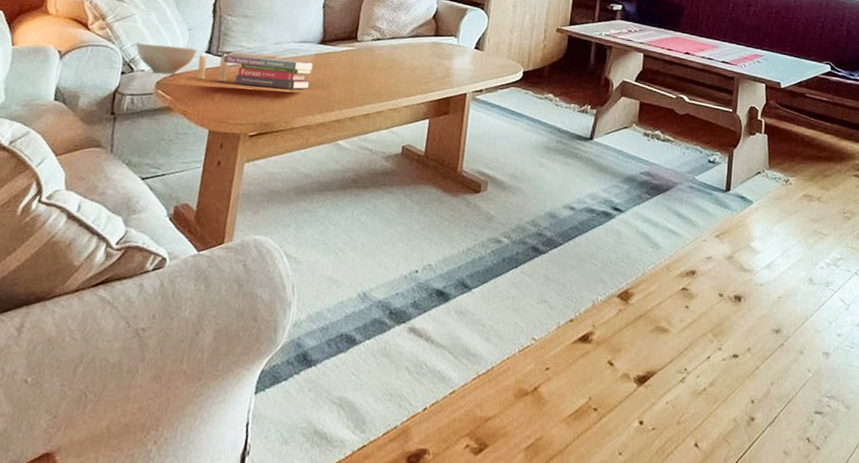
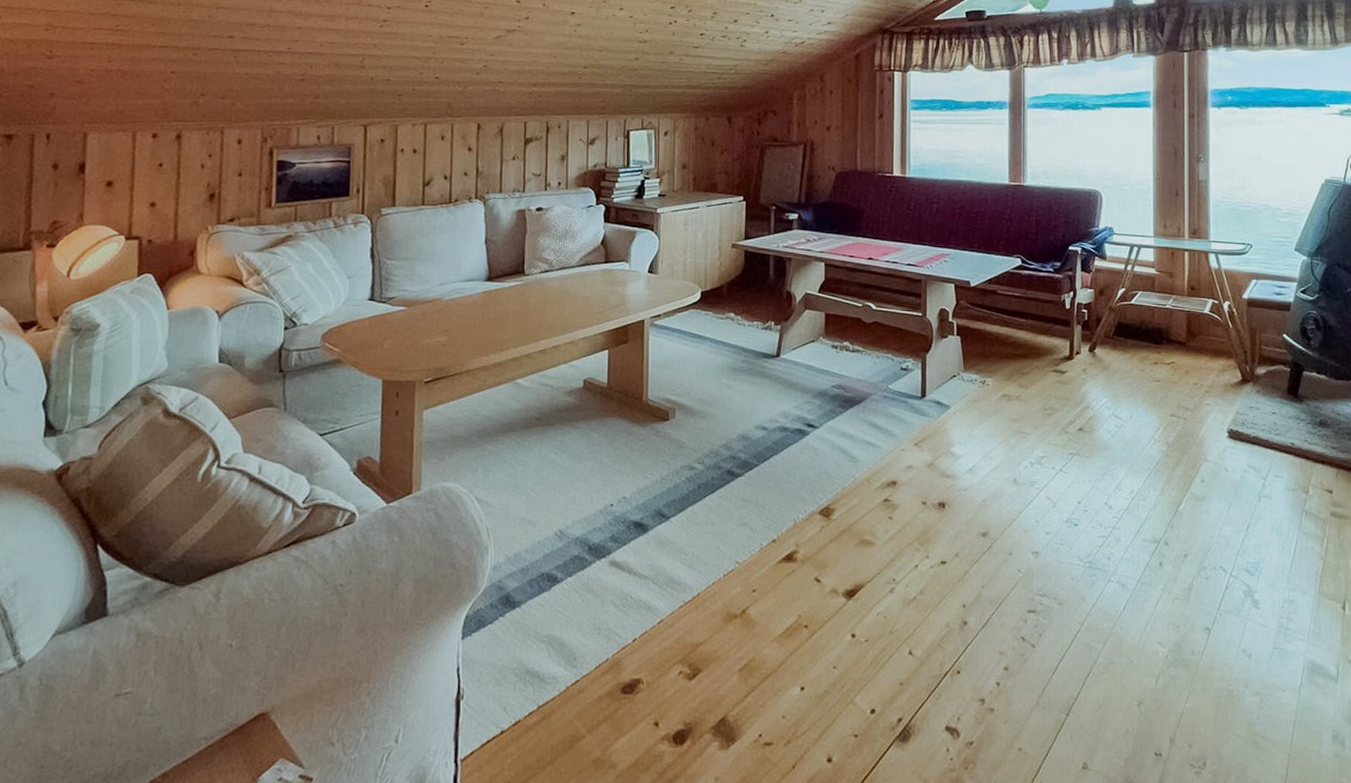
bowl: present [135,43,197,75] -> none [295,295,360,326]
candle: present [196,51,229,82] -> none [362,299,395,329]
books: present [223,55,313,90] -> none [388,300,482,330]

